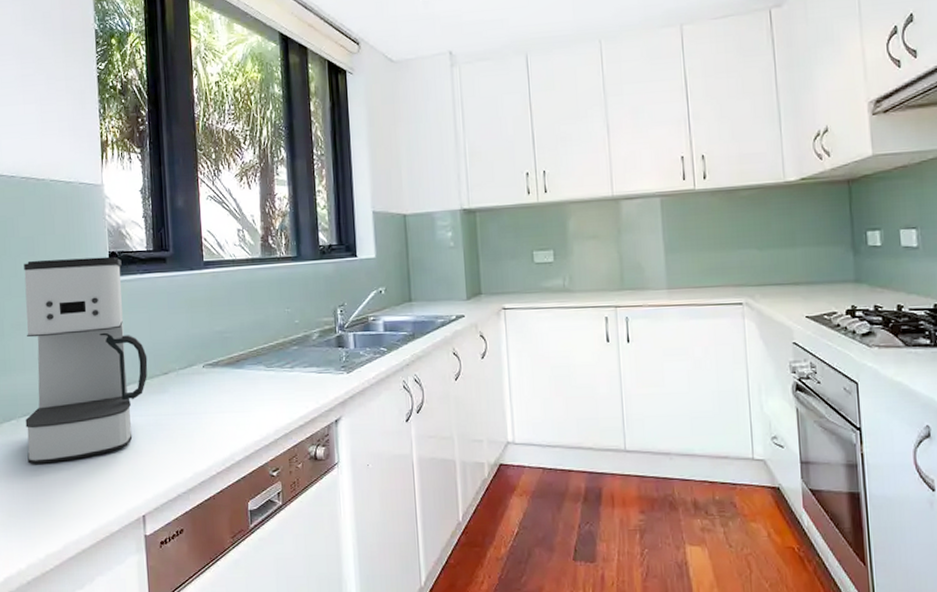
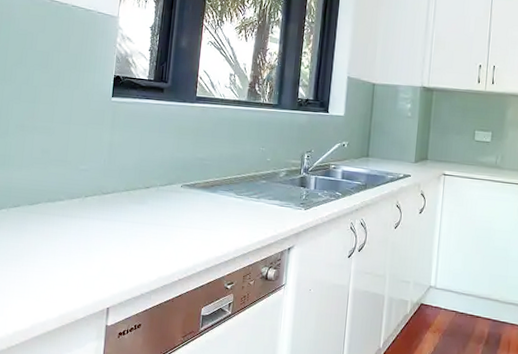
coffee maker: present [24,256,148,464] -> none [11,72,134,251]

